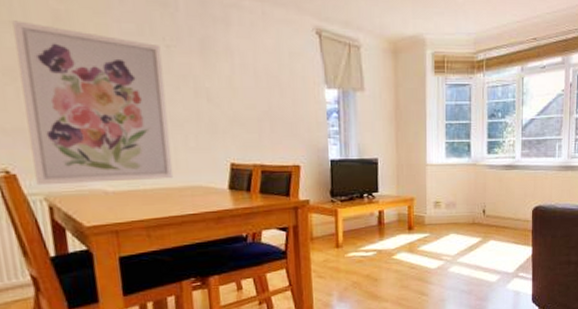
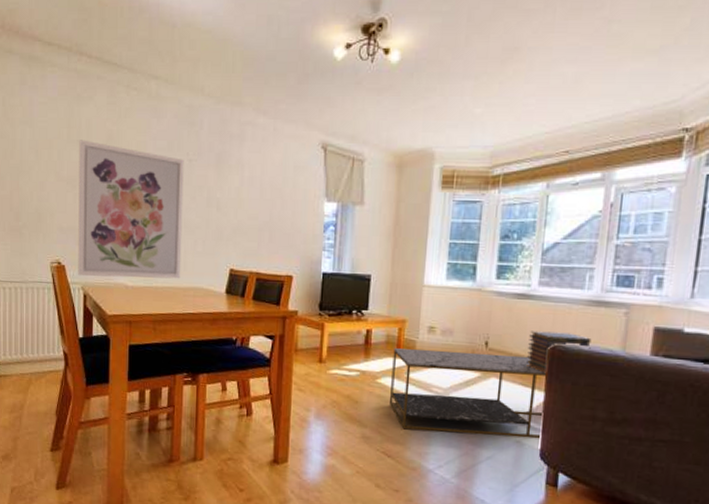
coffee table: none [405,218,533,297] -> present [390,348,547,438]
book stack: none [517,195,563,231] -> present [526,331,592,373]

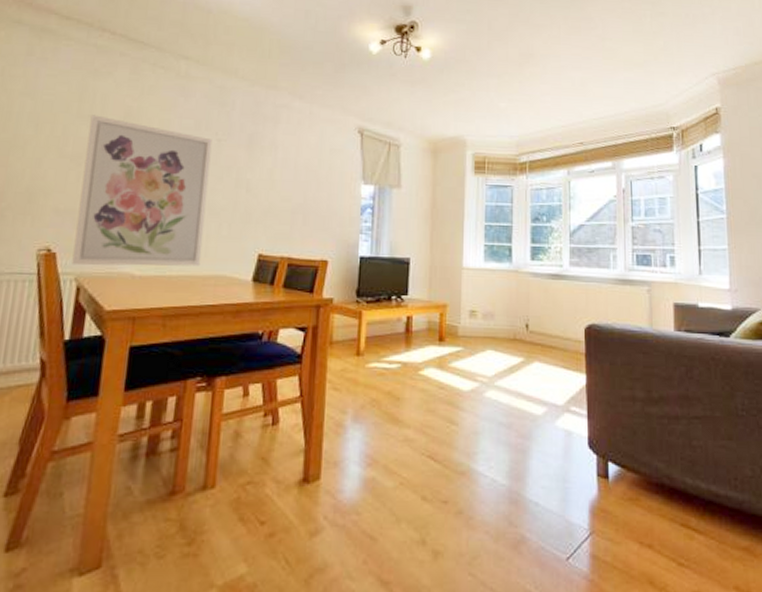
coffee table: present [390,348,547,438] -> none [434,335,587,427]
book stack: present [526,331,592,373] -> none [566,311,622,354]

